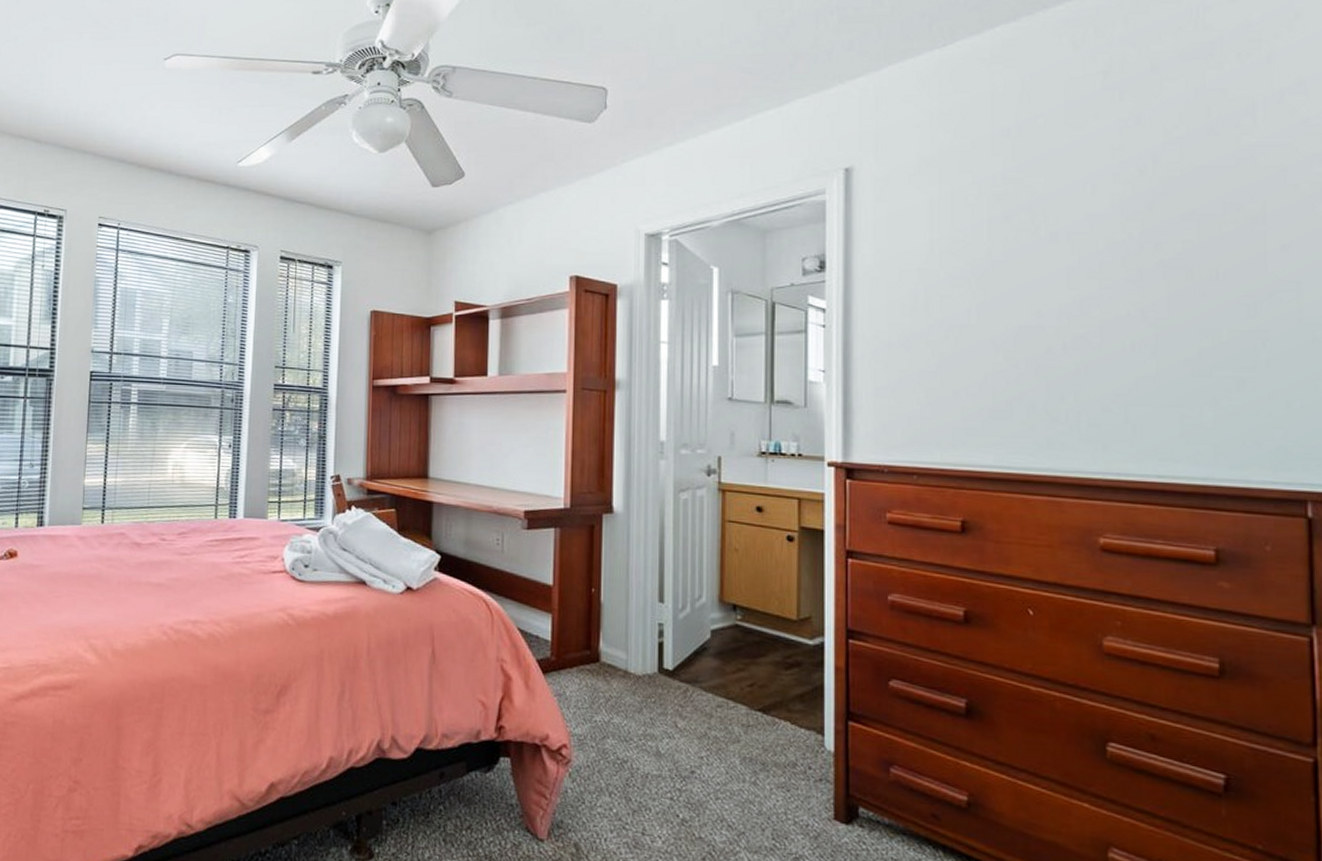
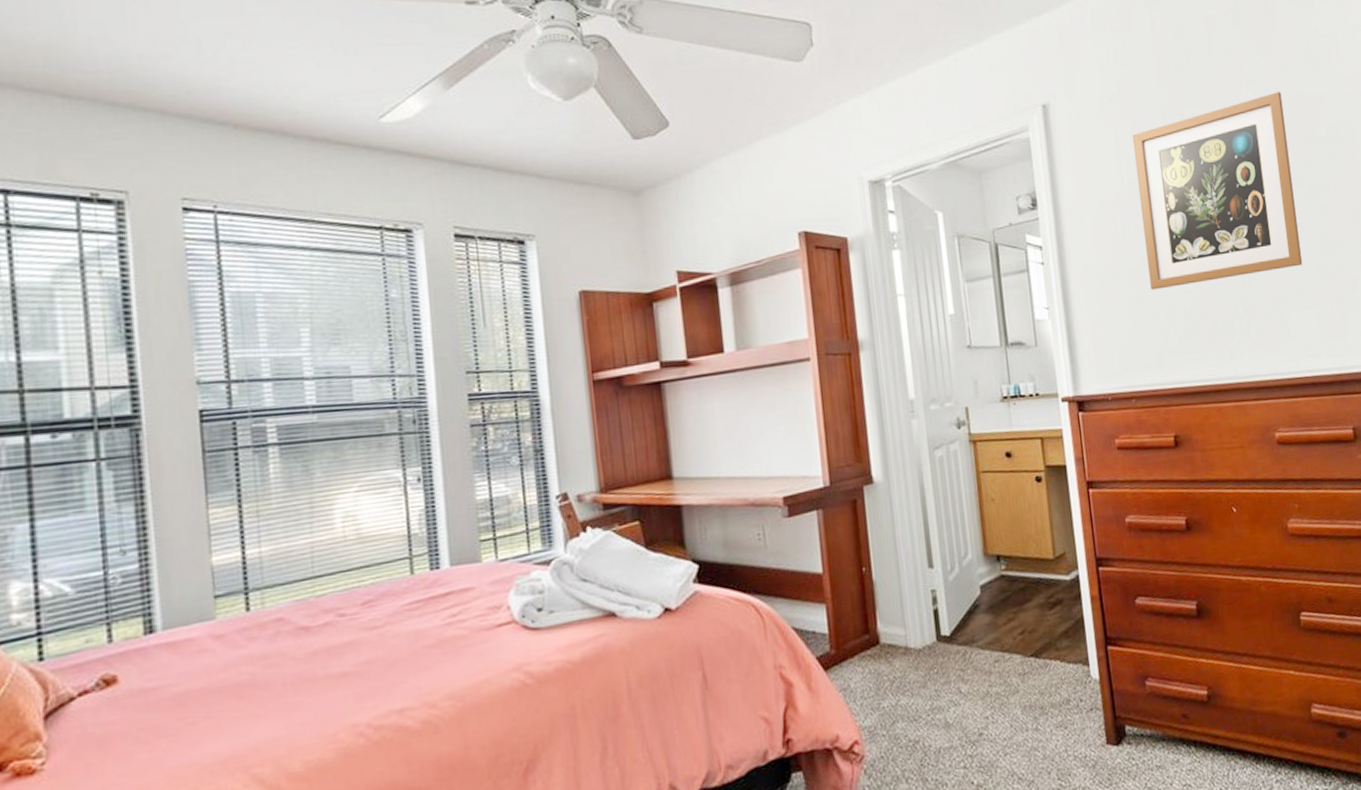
wall art: none [951,162,1166,366] -> present [1132,92,1303,290]

